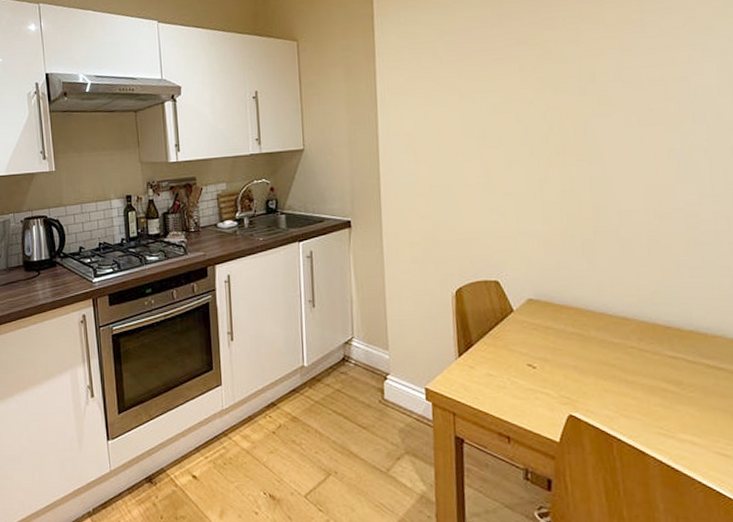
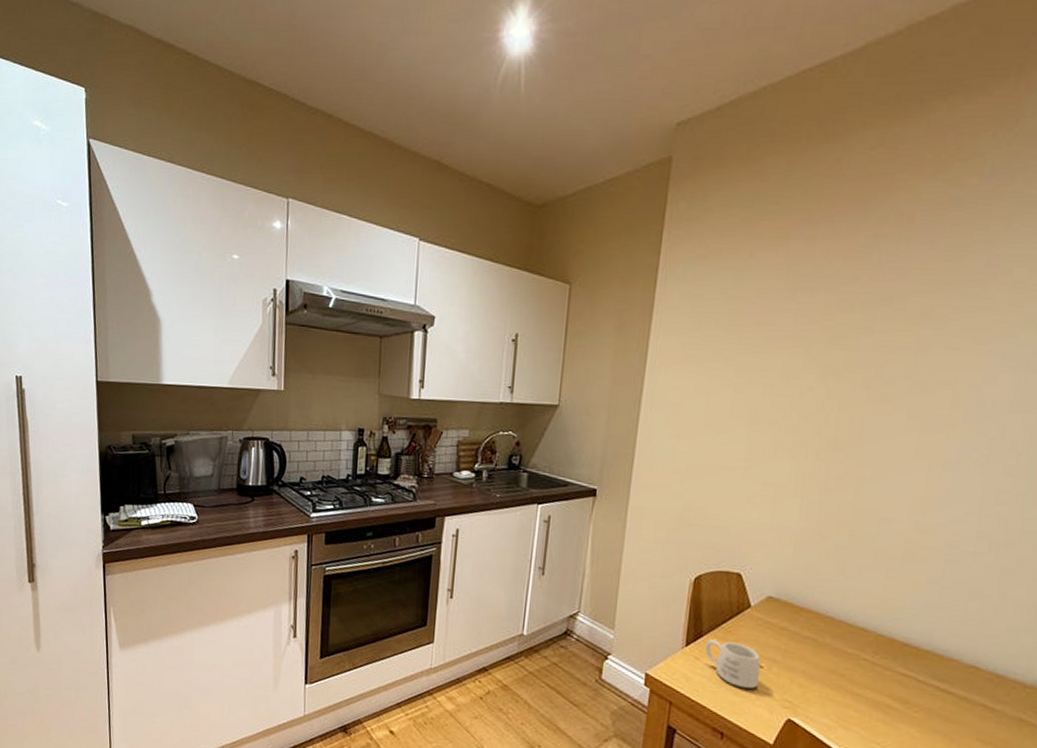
mug: none [477,347,535,389] -> present [705,639,761,689]

